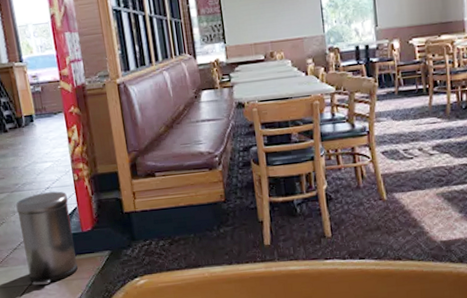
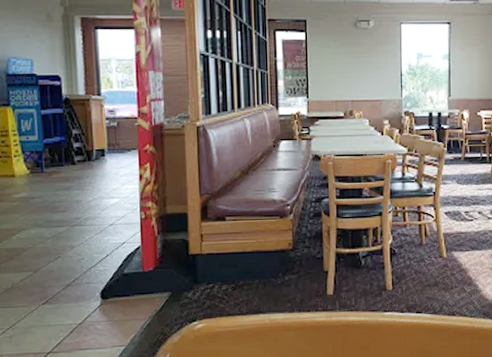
pedal bin: present [16,191,79,285] -> none [75,228,135,325]

